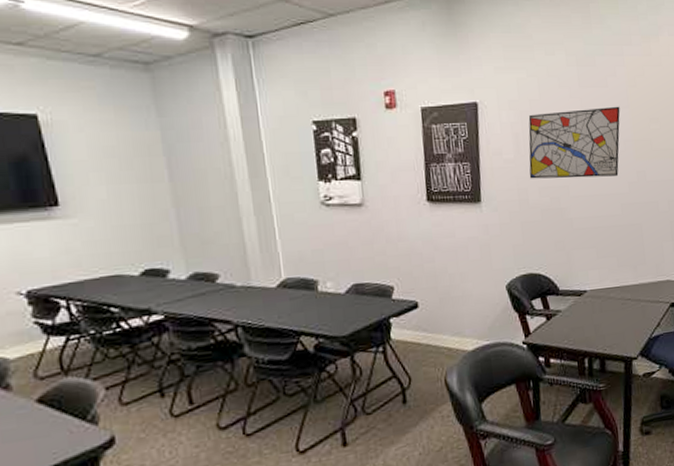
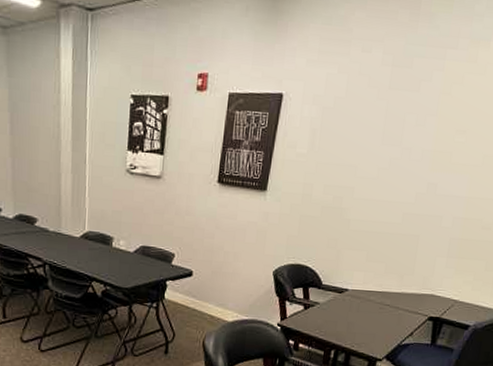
wall art: present [528,106,620,179] -> none [317,111,427,185]

